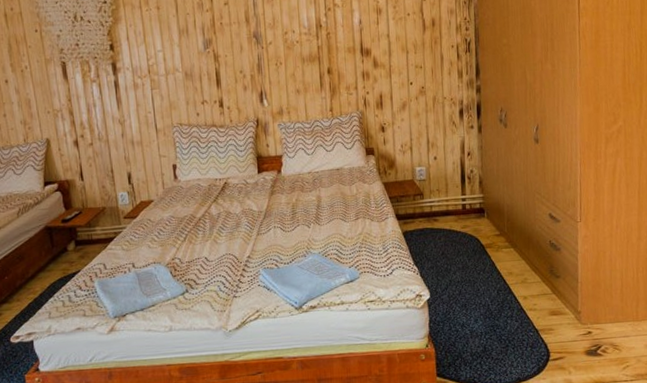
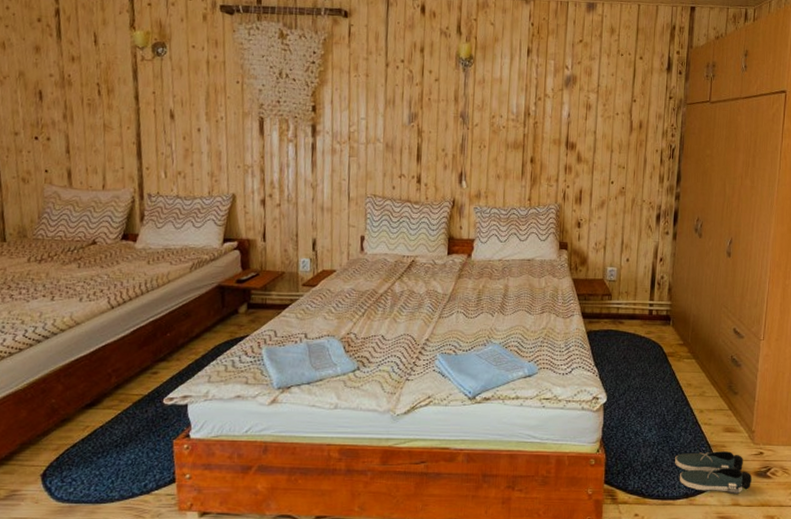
shoe: none [504,334,583,375] -> present [675,451,752,494]

